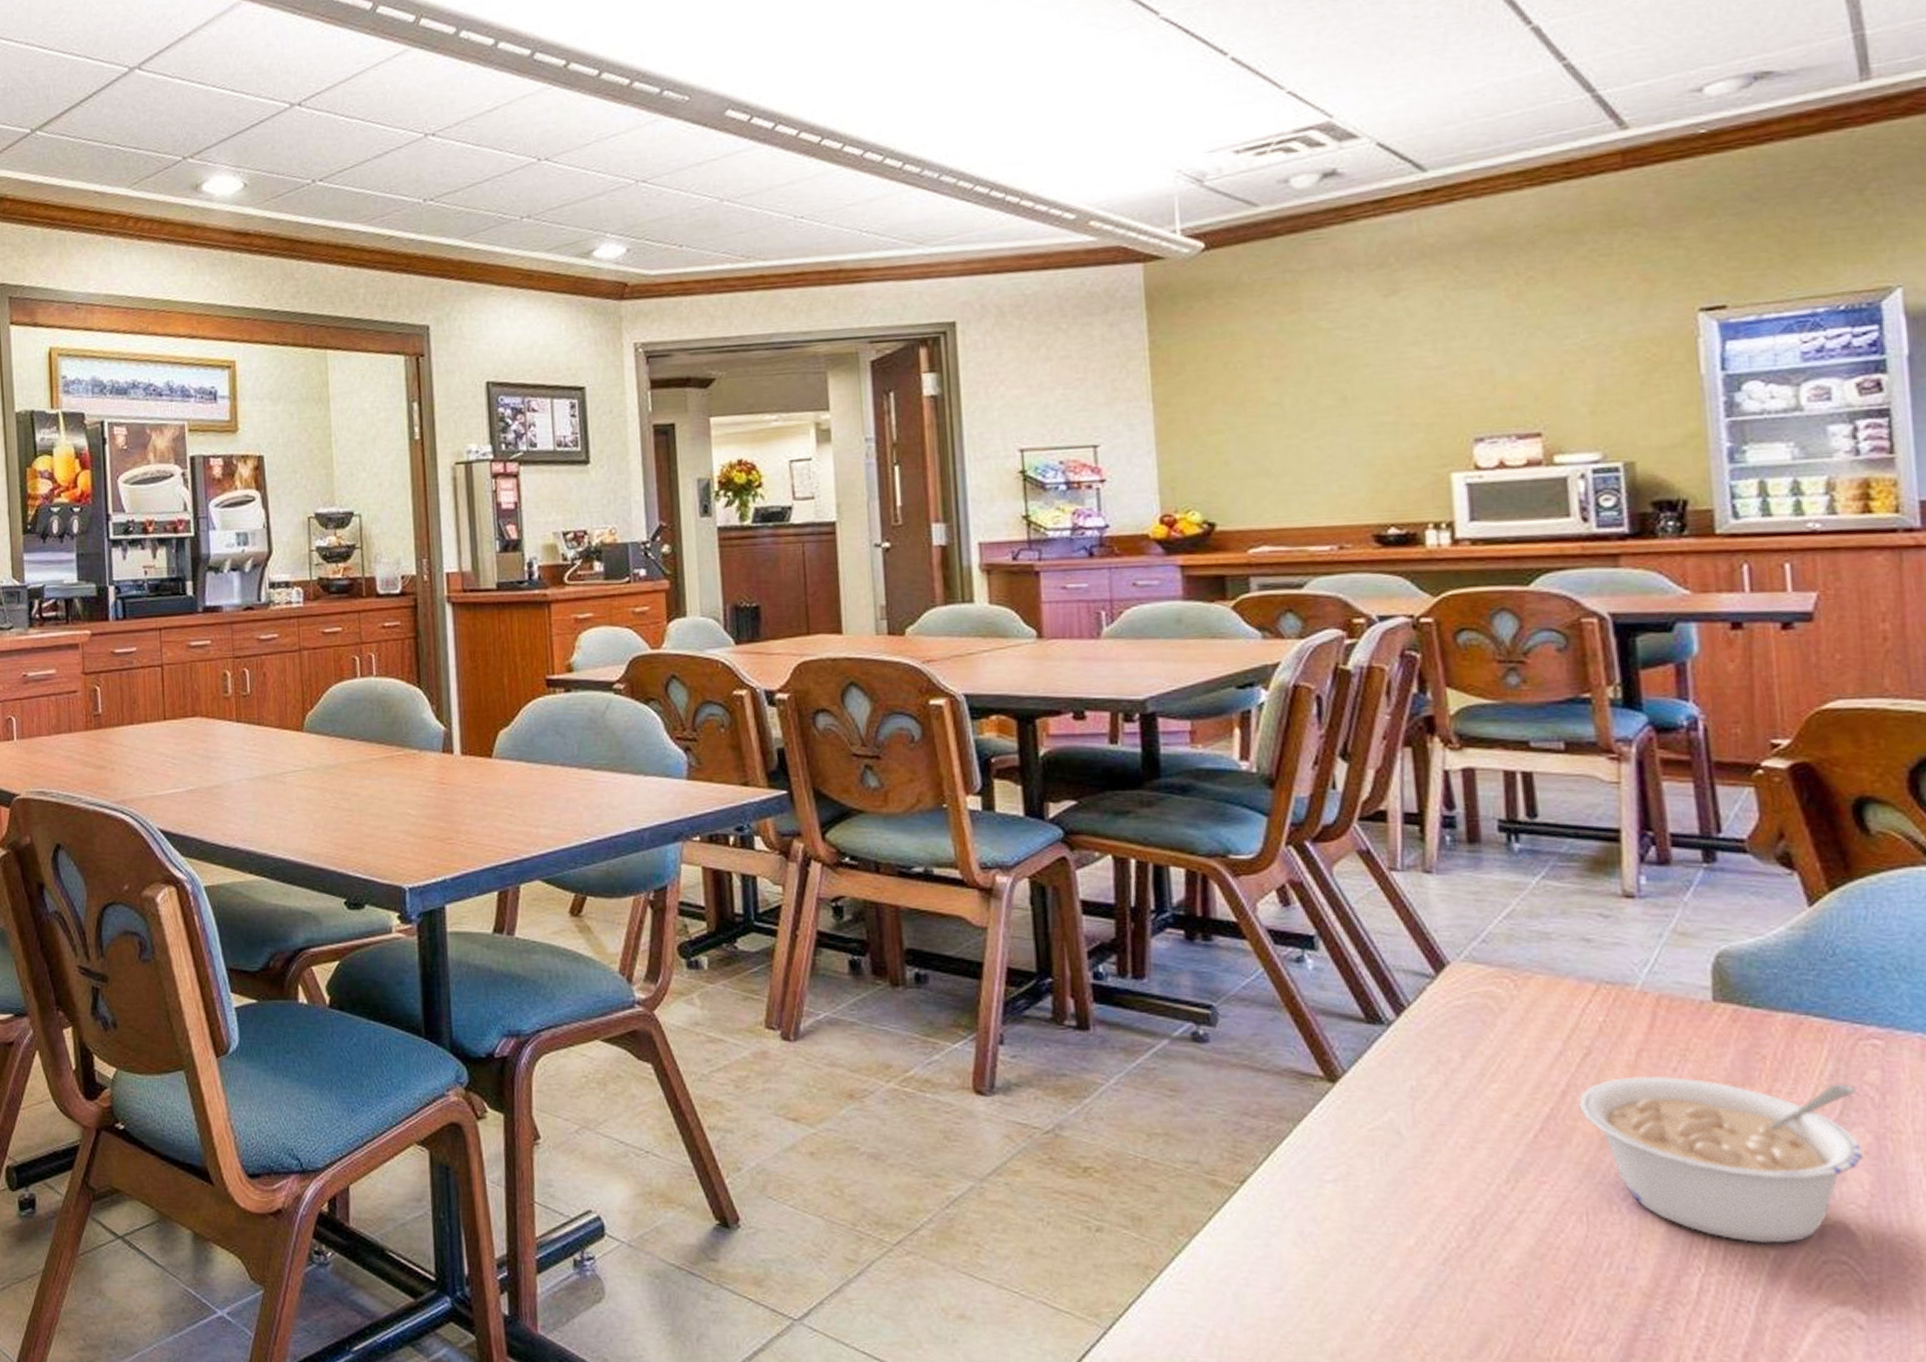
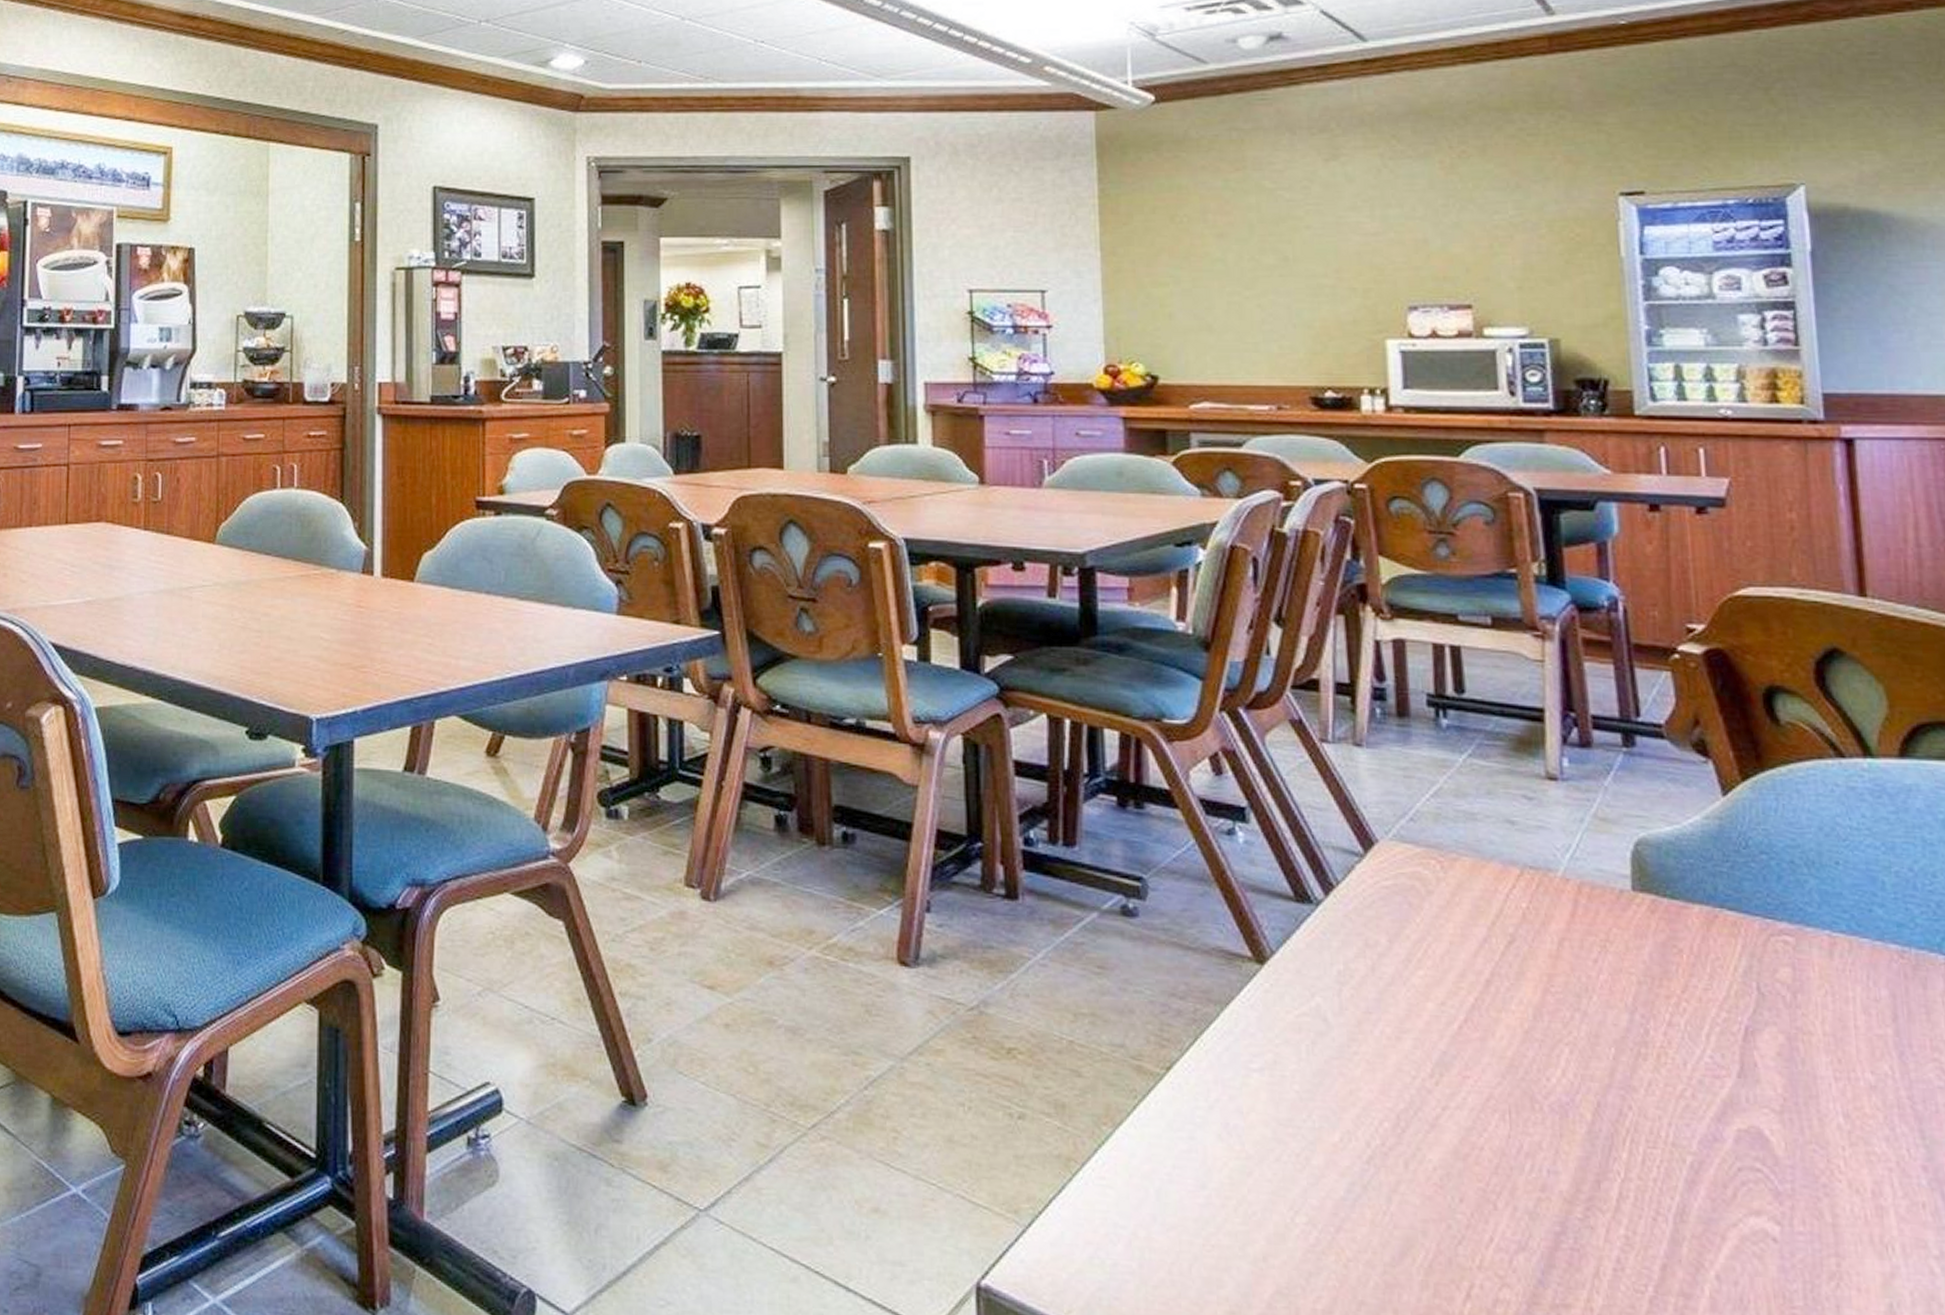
legume: present [1579,1075,1863,1243] -> none [1503,966,1775,1148]

